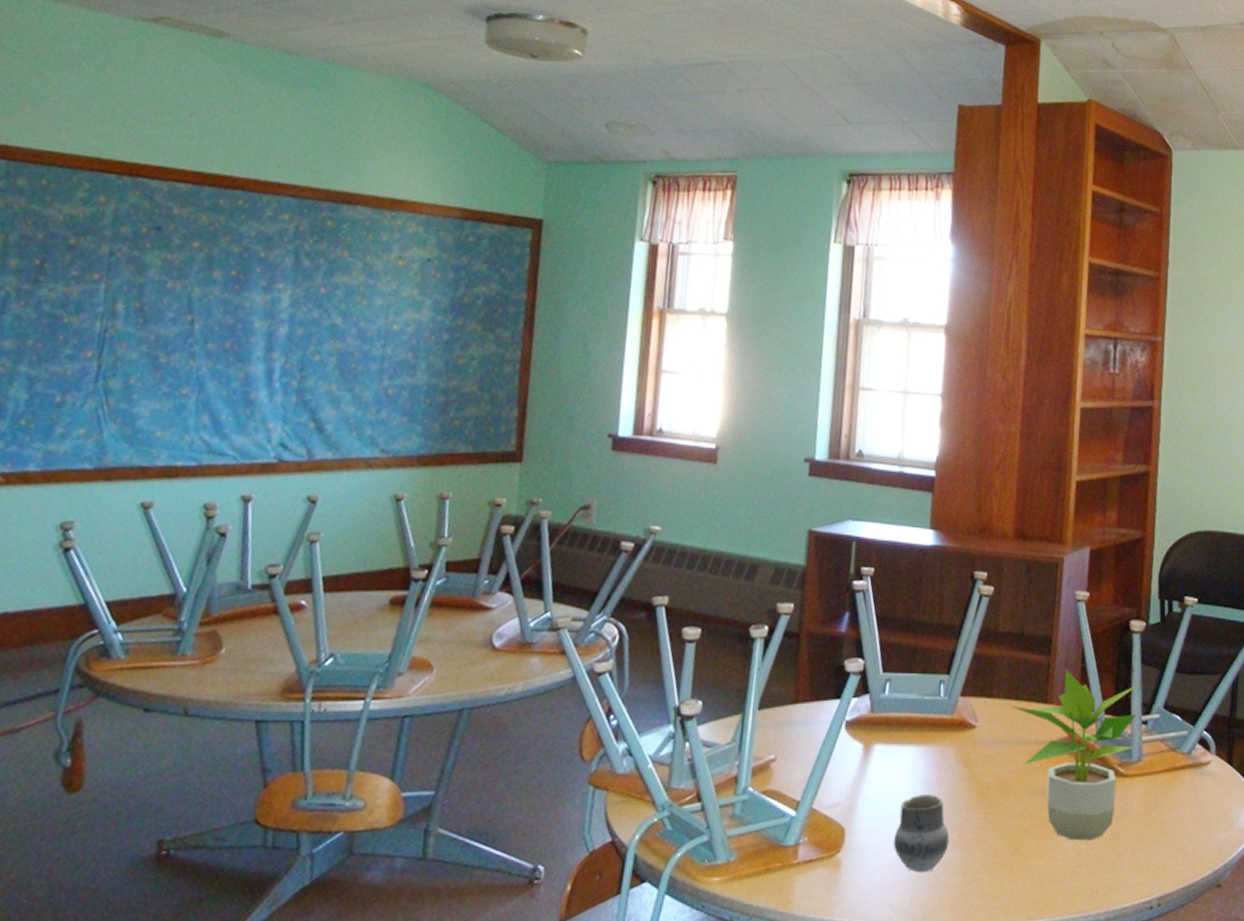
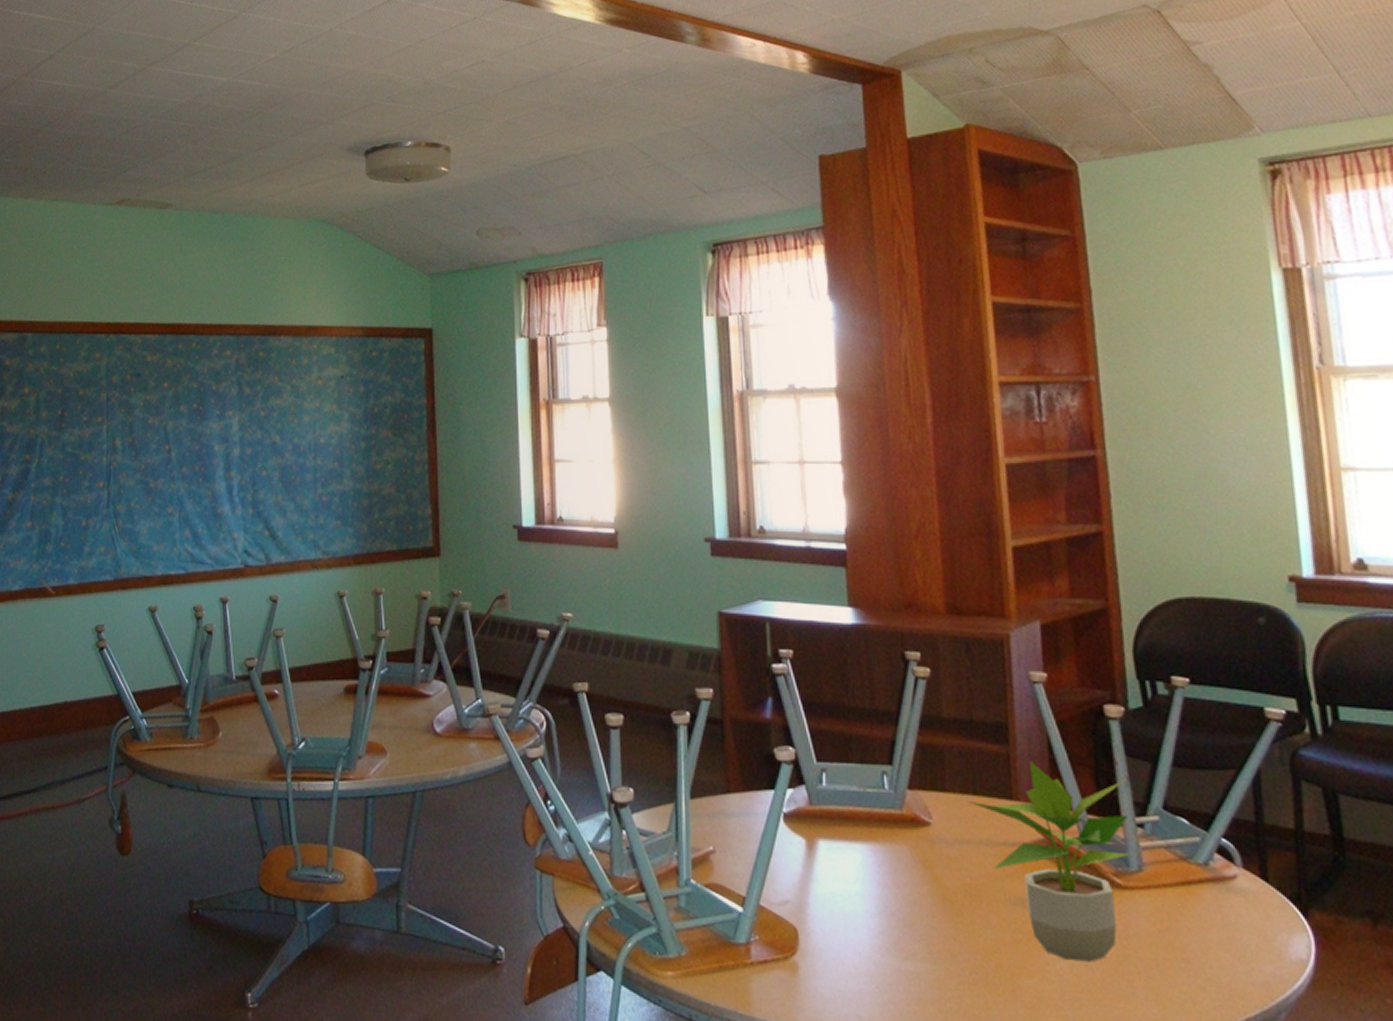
cup: present [893,794,950,873] -> none [852,896,917,985]

